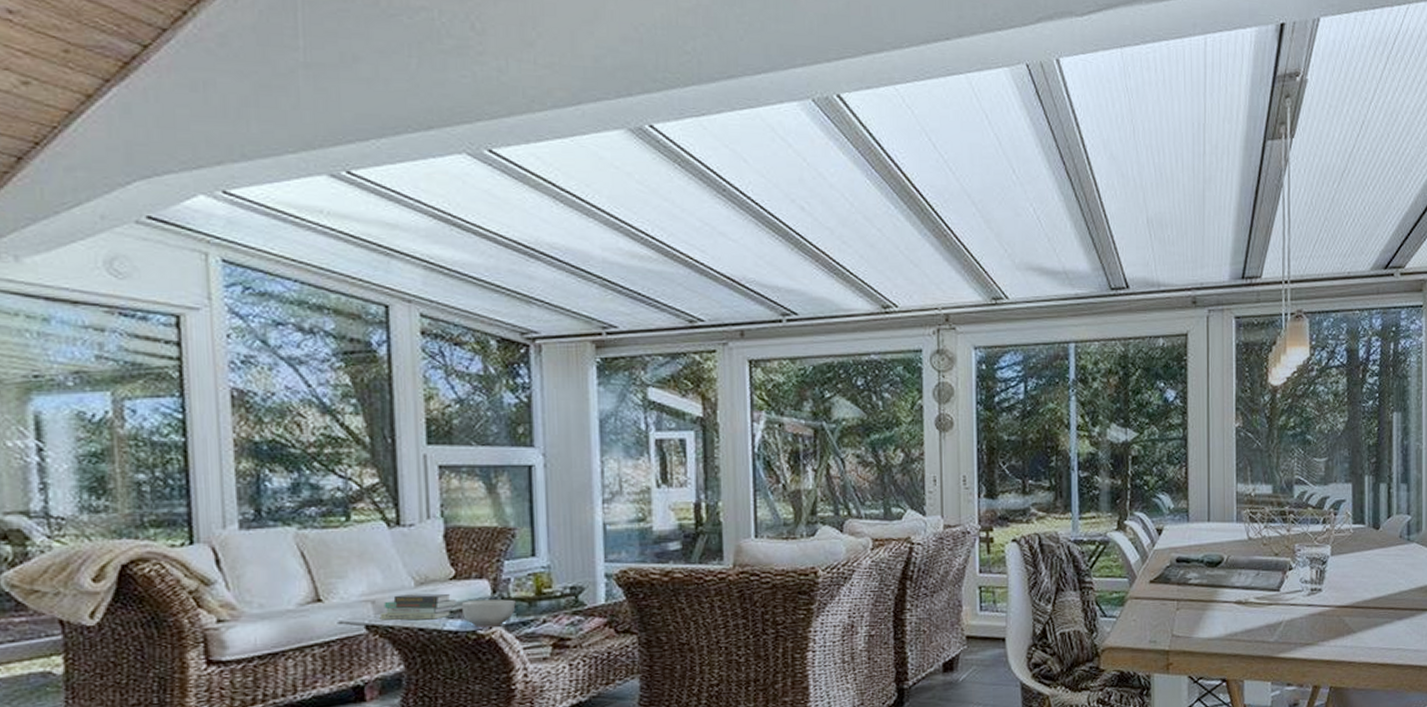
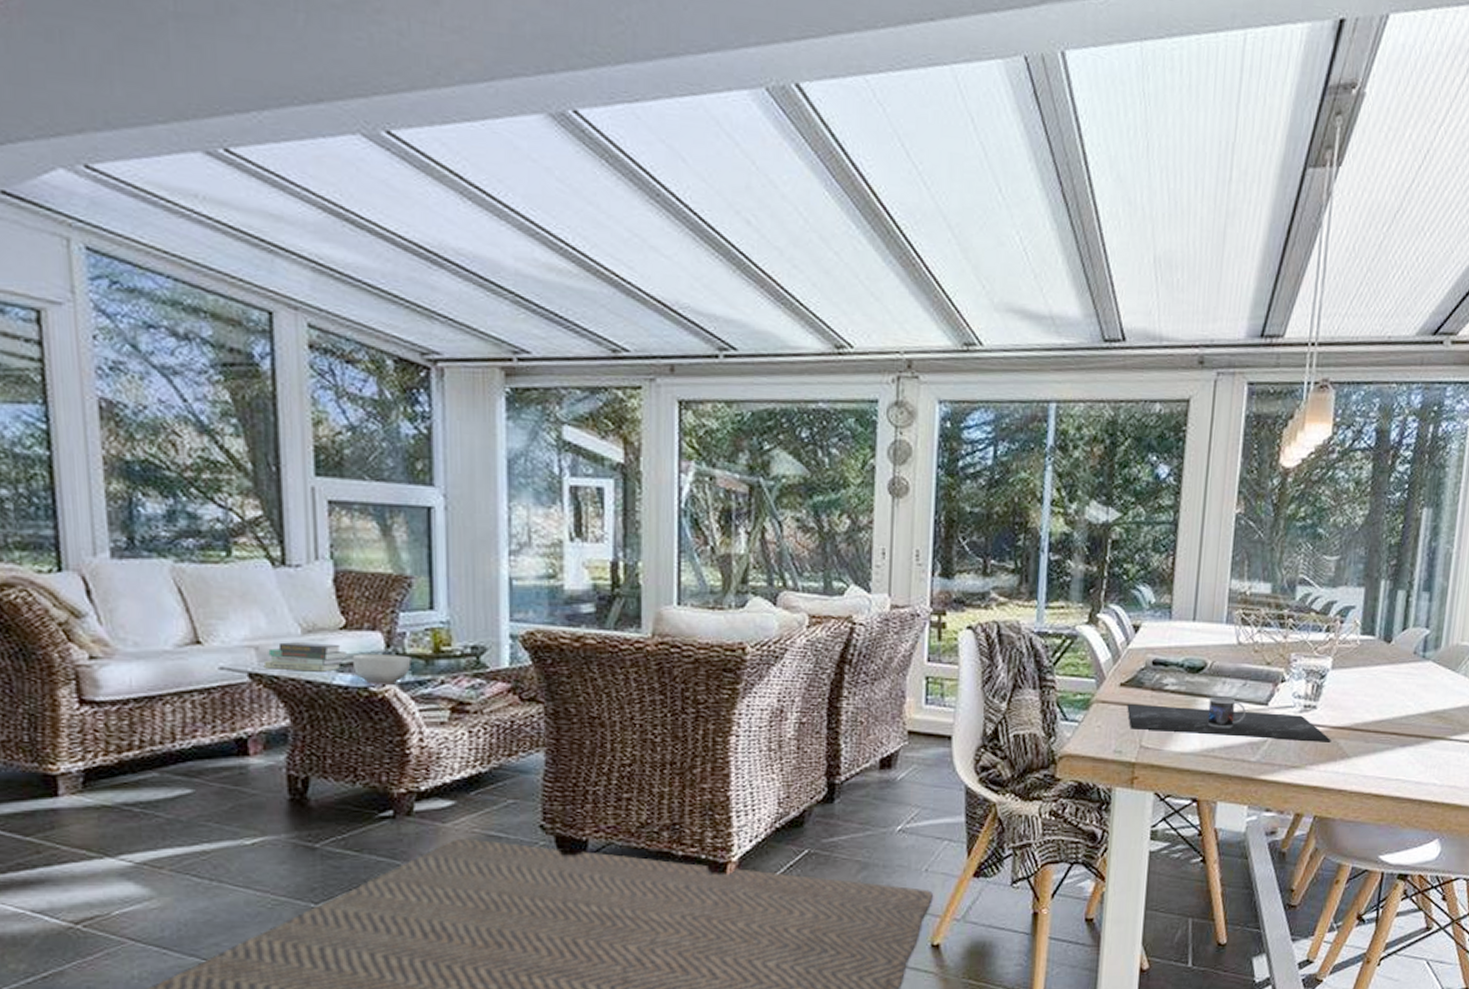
place setting: none [1157,586,1338,621] -> present [1127,696,1331,743]

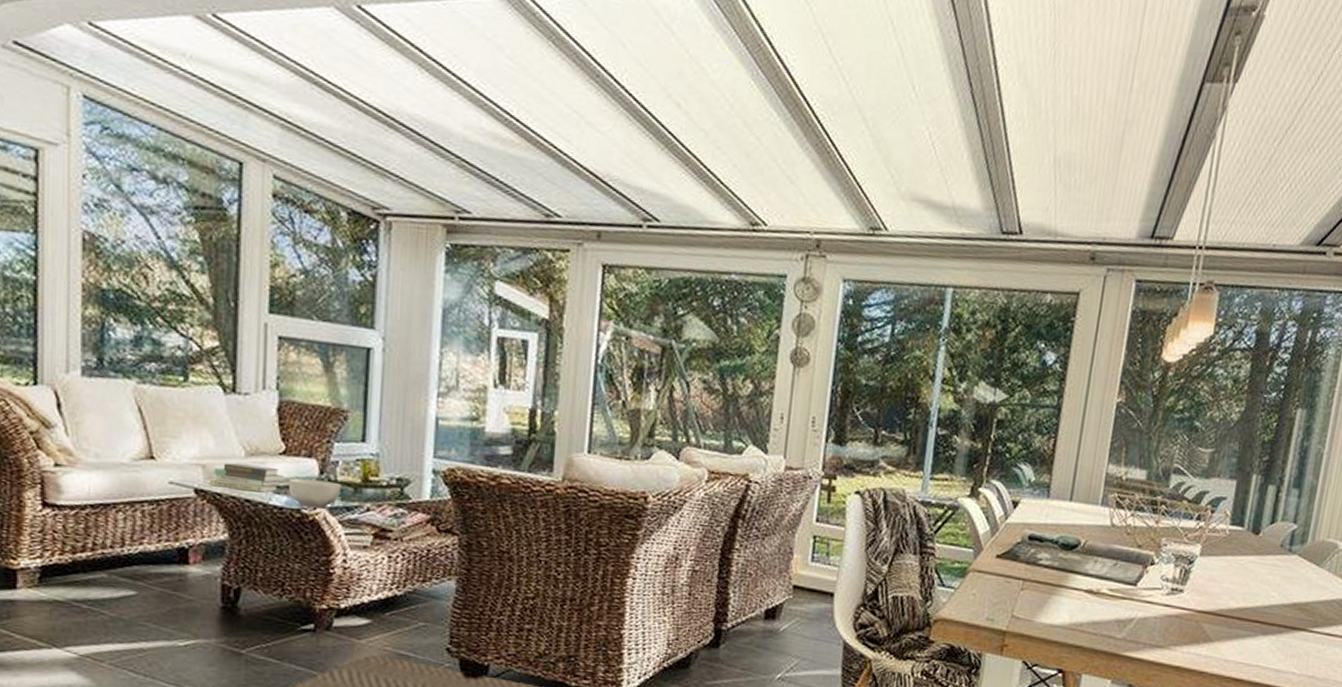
place setting: present [1127,696,1331,743] -> none [1001,573,1196,626]

